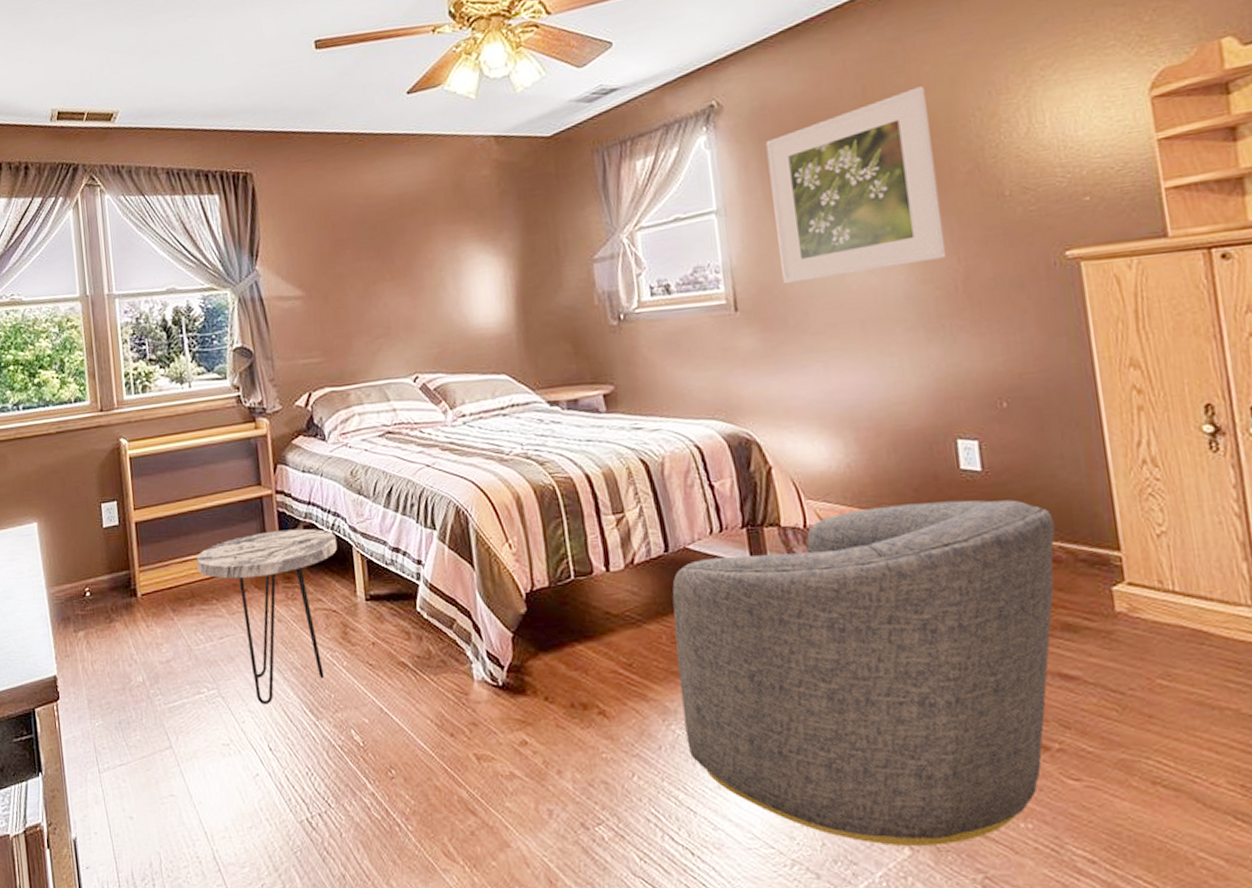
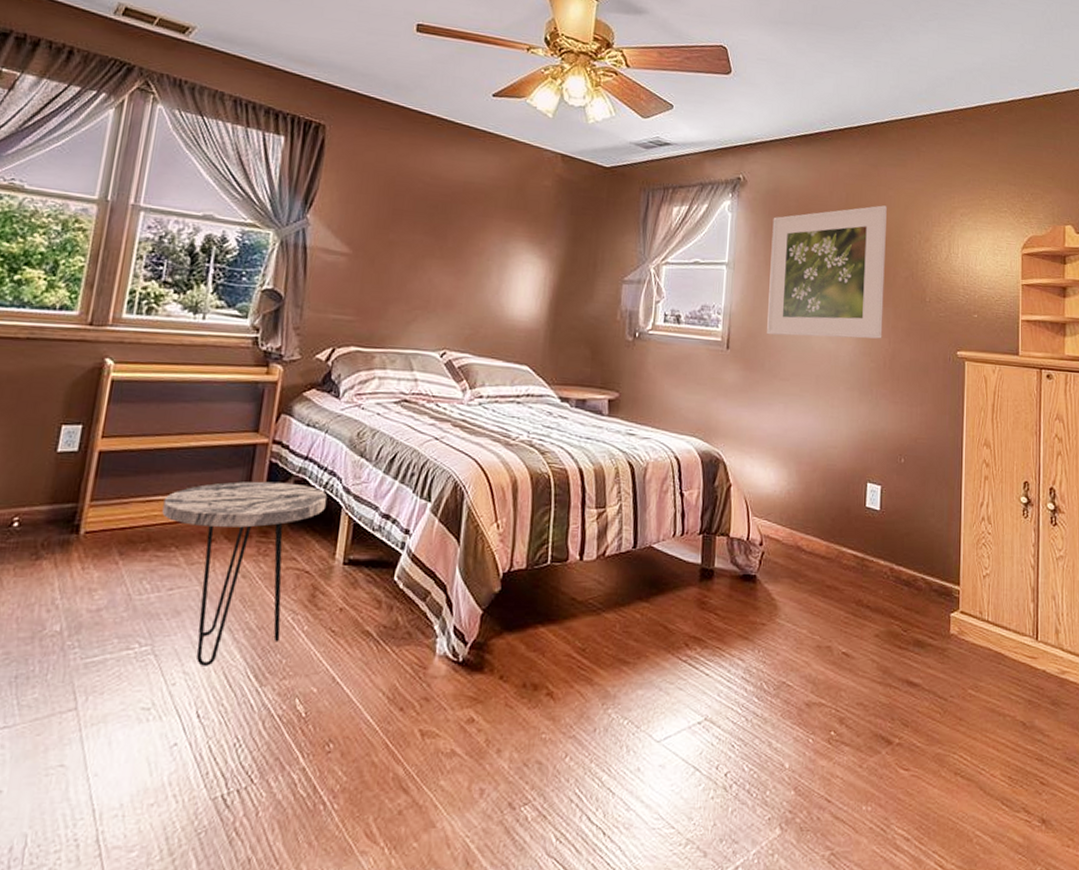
armchair: present [672,499,1055,846] -> none [619,529,921,826]

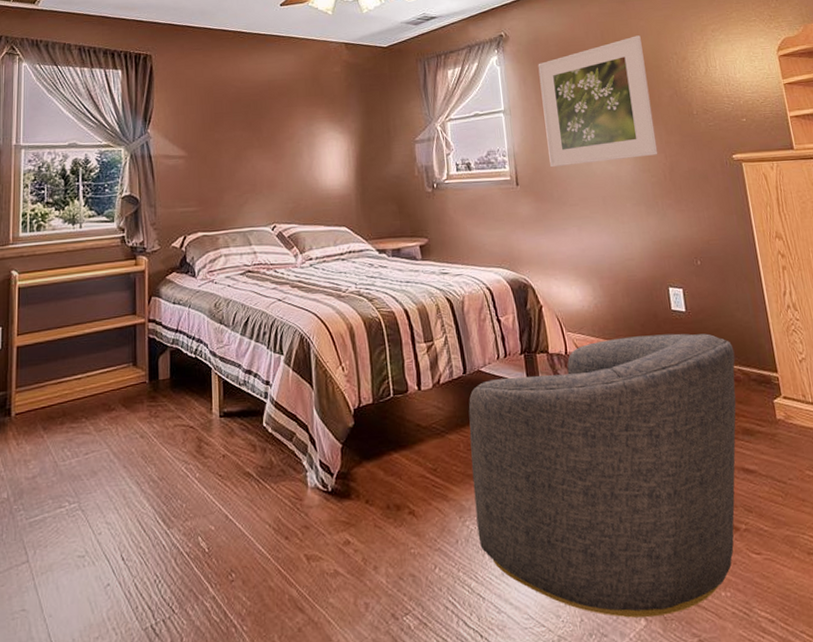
side table: present [162,481,328,666] -> none [71,353,199,516]
armchair: none [619,529,921,826] -> present [468,333,737,618]

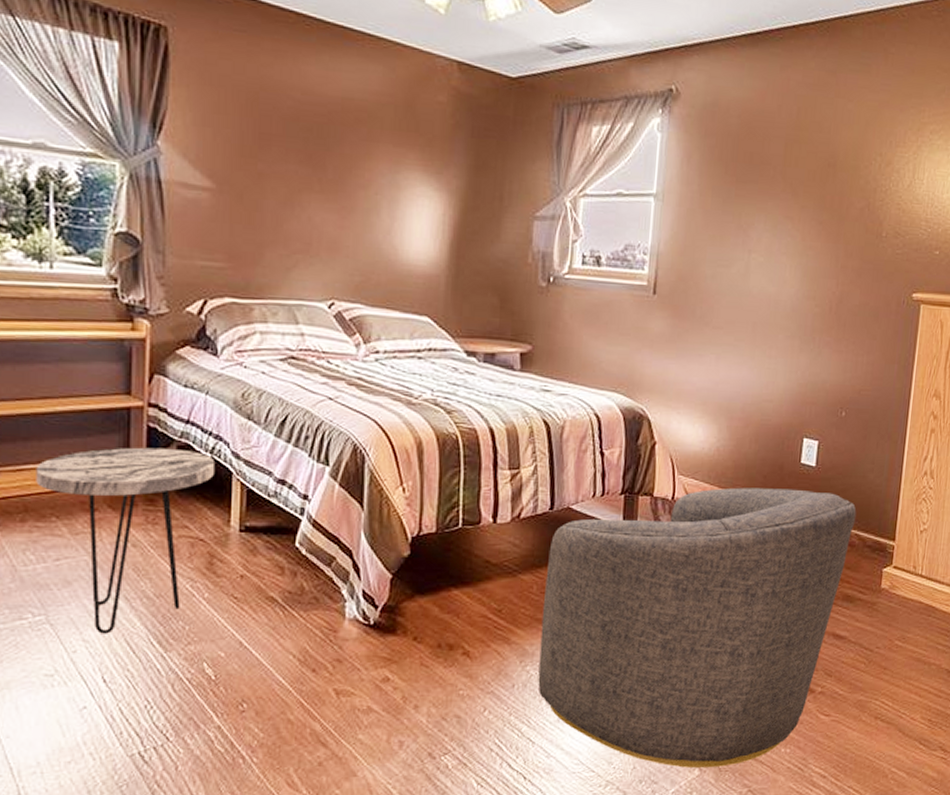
side table: none [71,353,199,516] -> present [36,447,216,634]
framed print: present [538,35,658,168] -> none [699,121,845,281]

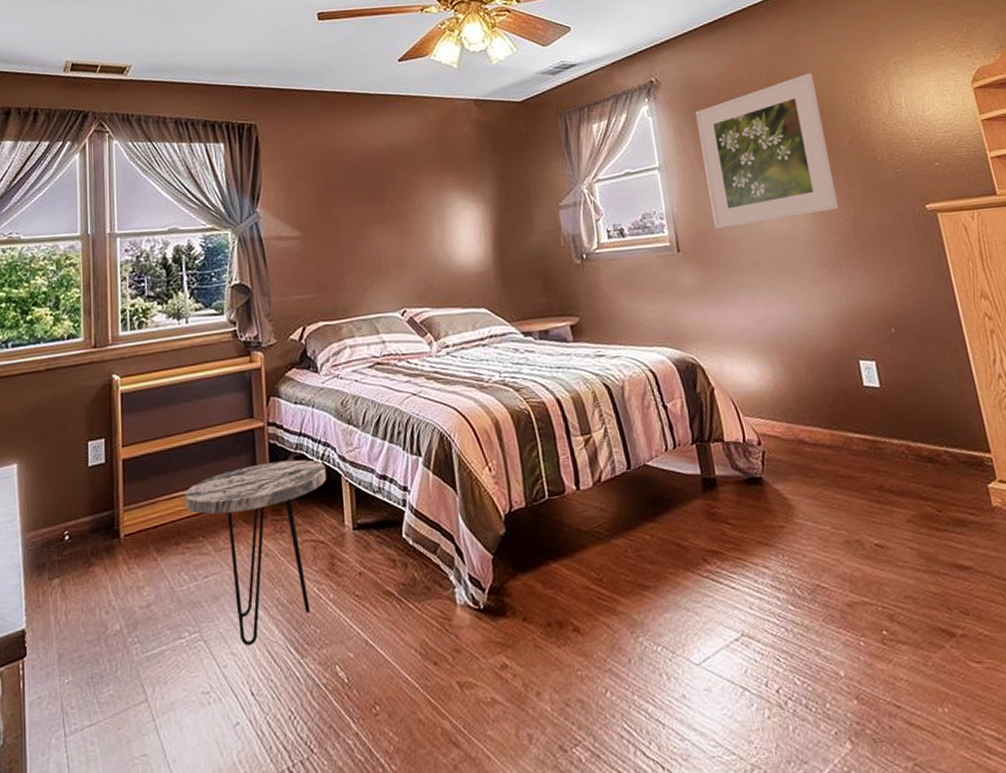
armchair: present [538,487,857,768] -> none [635,411,950,741]
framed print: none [699,121,845,281] -> present [695,73,839,230]

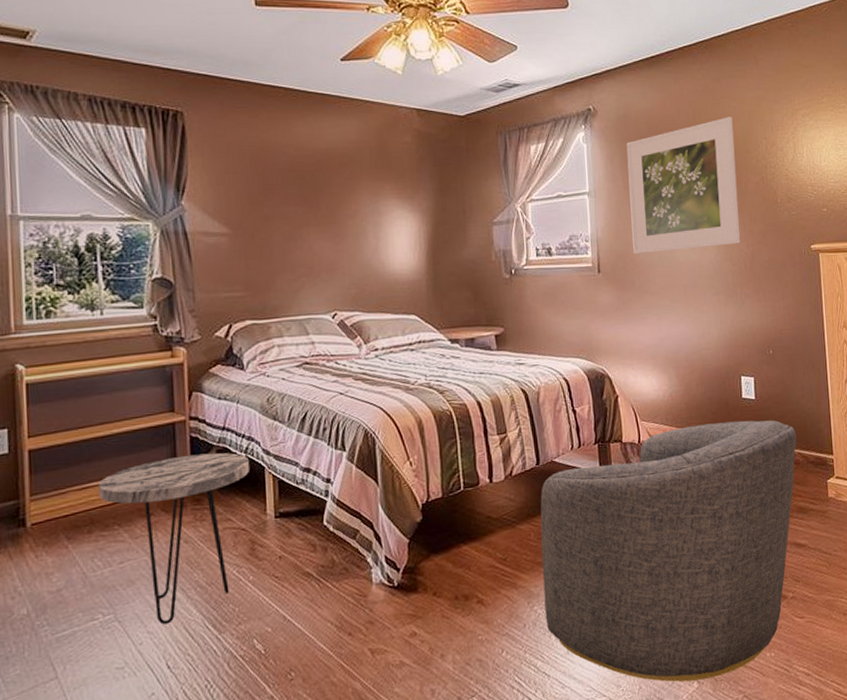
armchair: none [635,411,950,741] -> present [540,420,797,682]

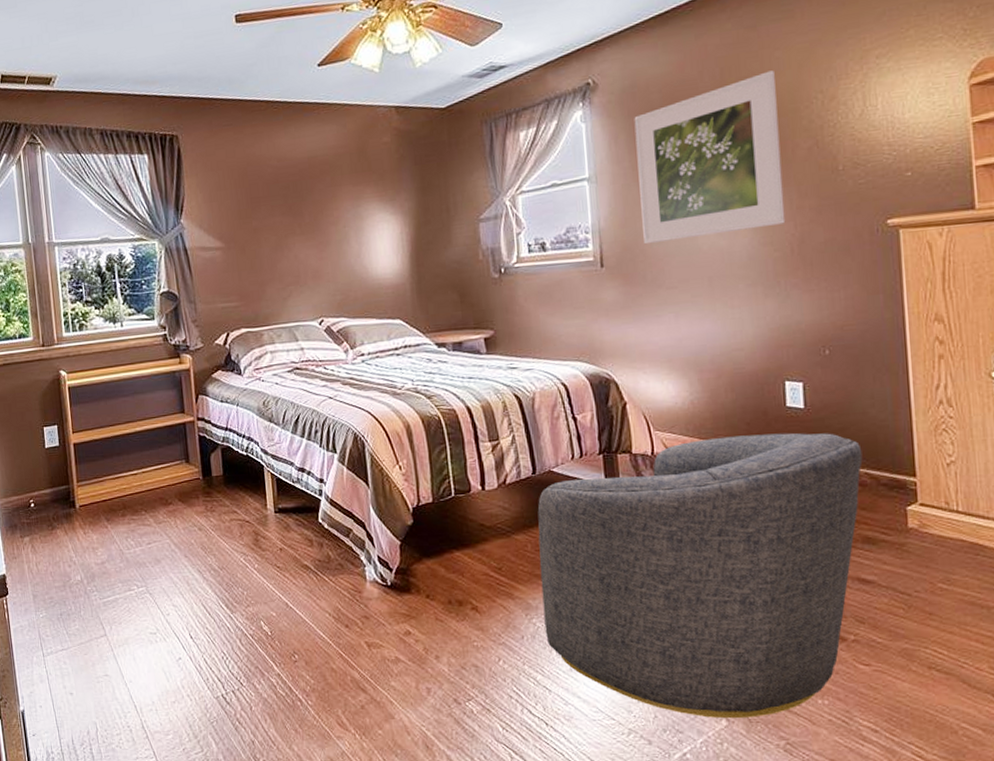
side table: present [98,453,250,625] -> none [128,451,251,600]

